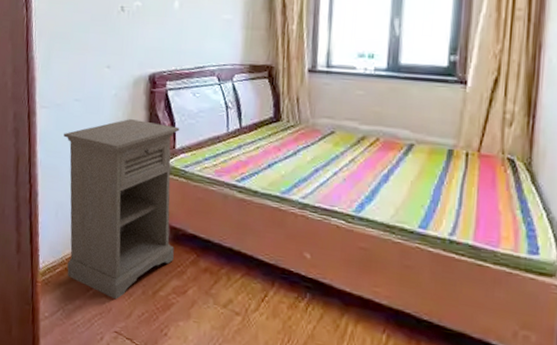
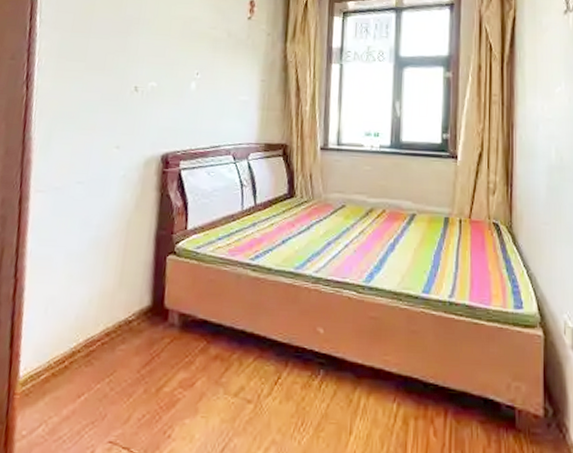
nightstand: present [64,119,180,300] -> none [54,201,193,404]

